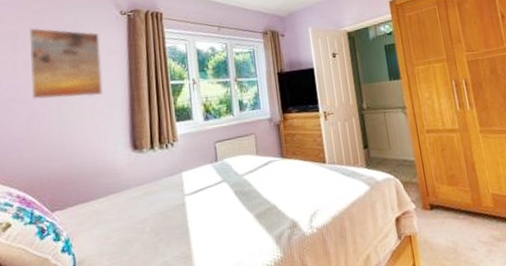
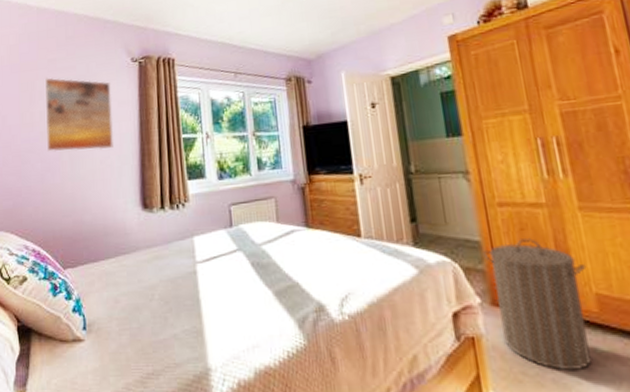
laundry hamper: none [416,156,490,253] -> present [482,238,592,372]

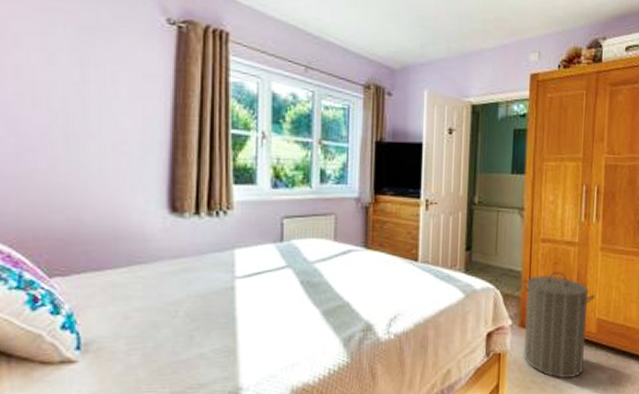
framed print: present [45,77,113,152] -> none [25,18,133,133]

